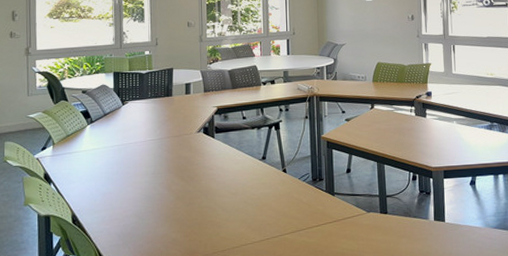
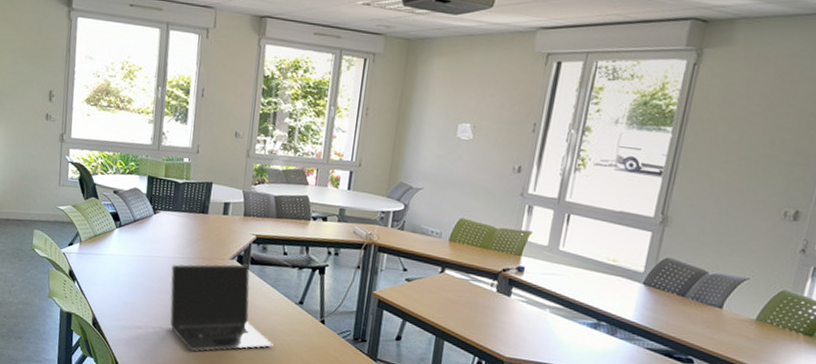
laptop: none [144,134,245,225] -> present [169,263,274,351]

